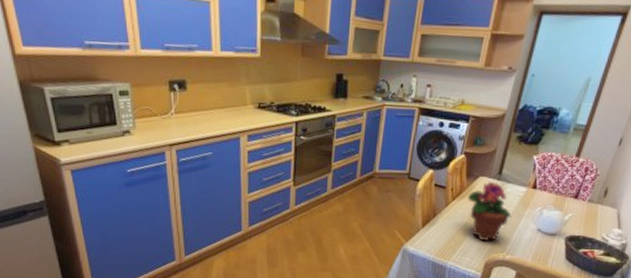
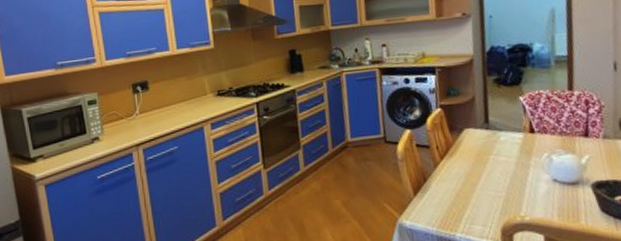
potted flower: present [468,181,512,242] -> none [457,132,516,203]

